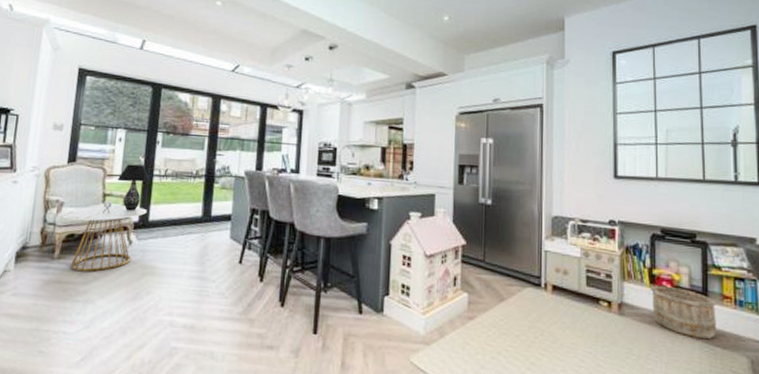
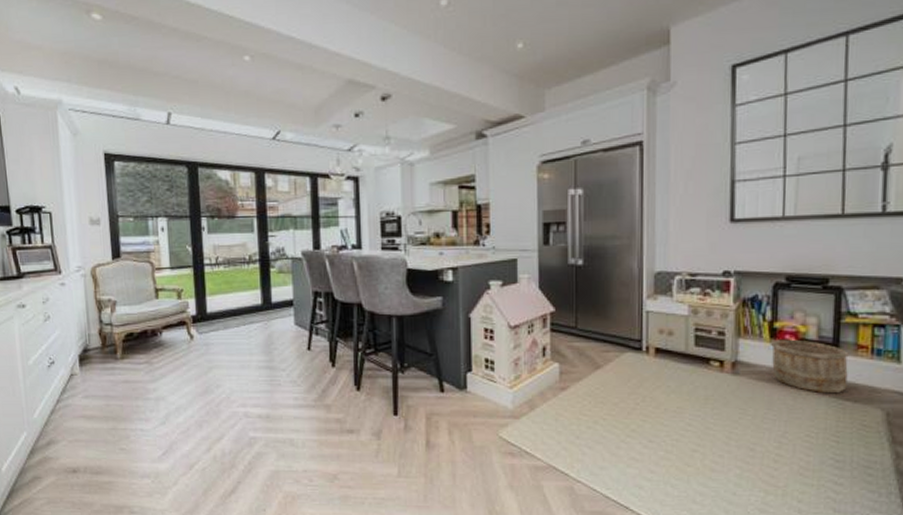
side table: present [61,200,147,272] -> none [116,295,204,370]
table lamp: present [117,164,150,211] -> none [166,254,201,305]

